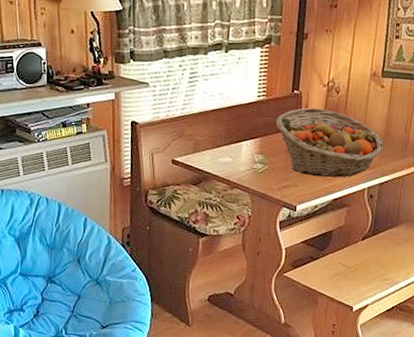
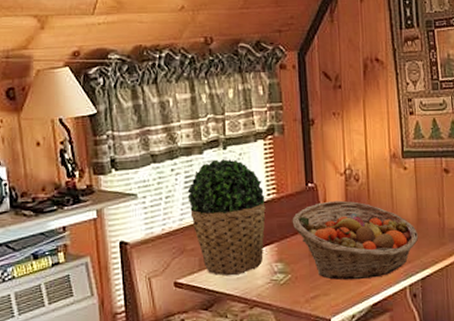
potted plant: none [190,60,256,161] -> present [187,159,266,276]

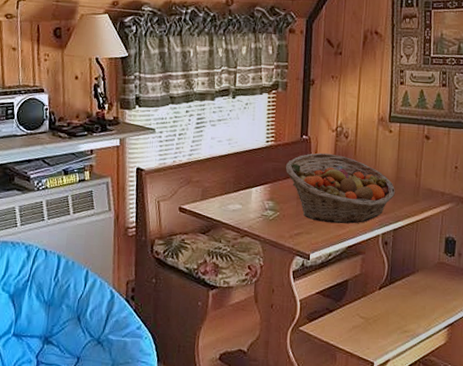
potted plant: present [187,159,266,276] -> none [198,106,264,208]

